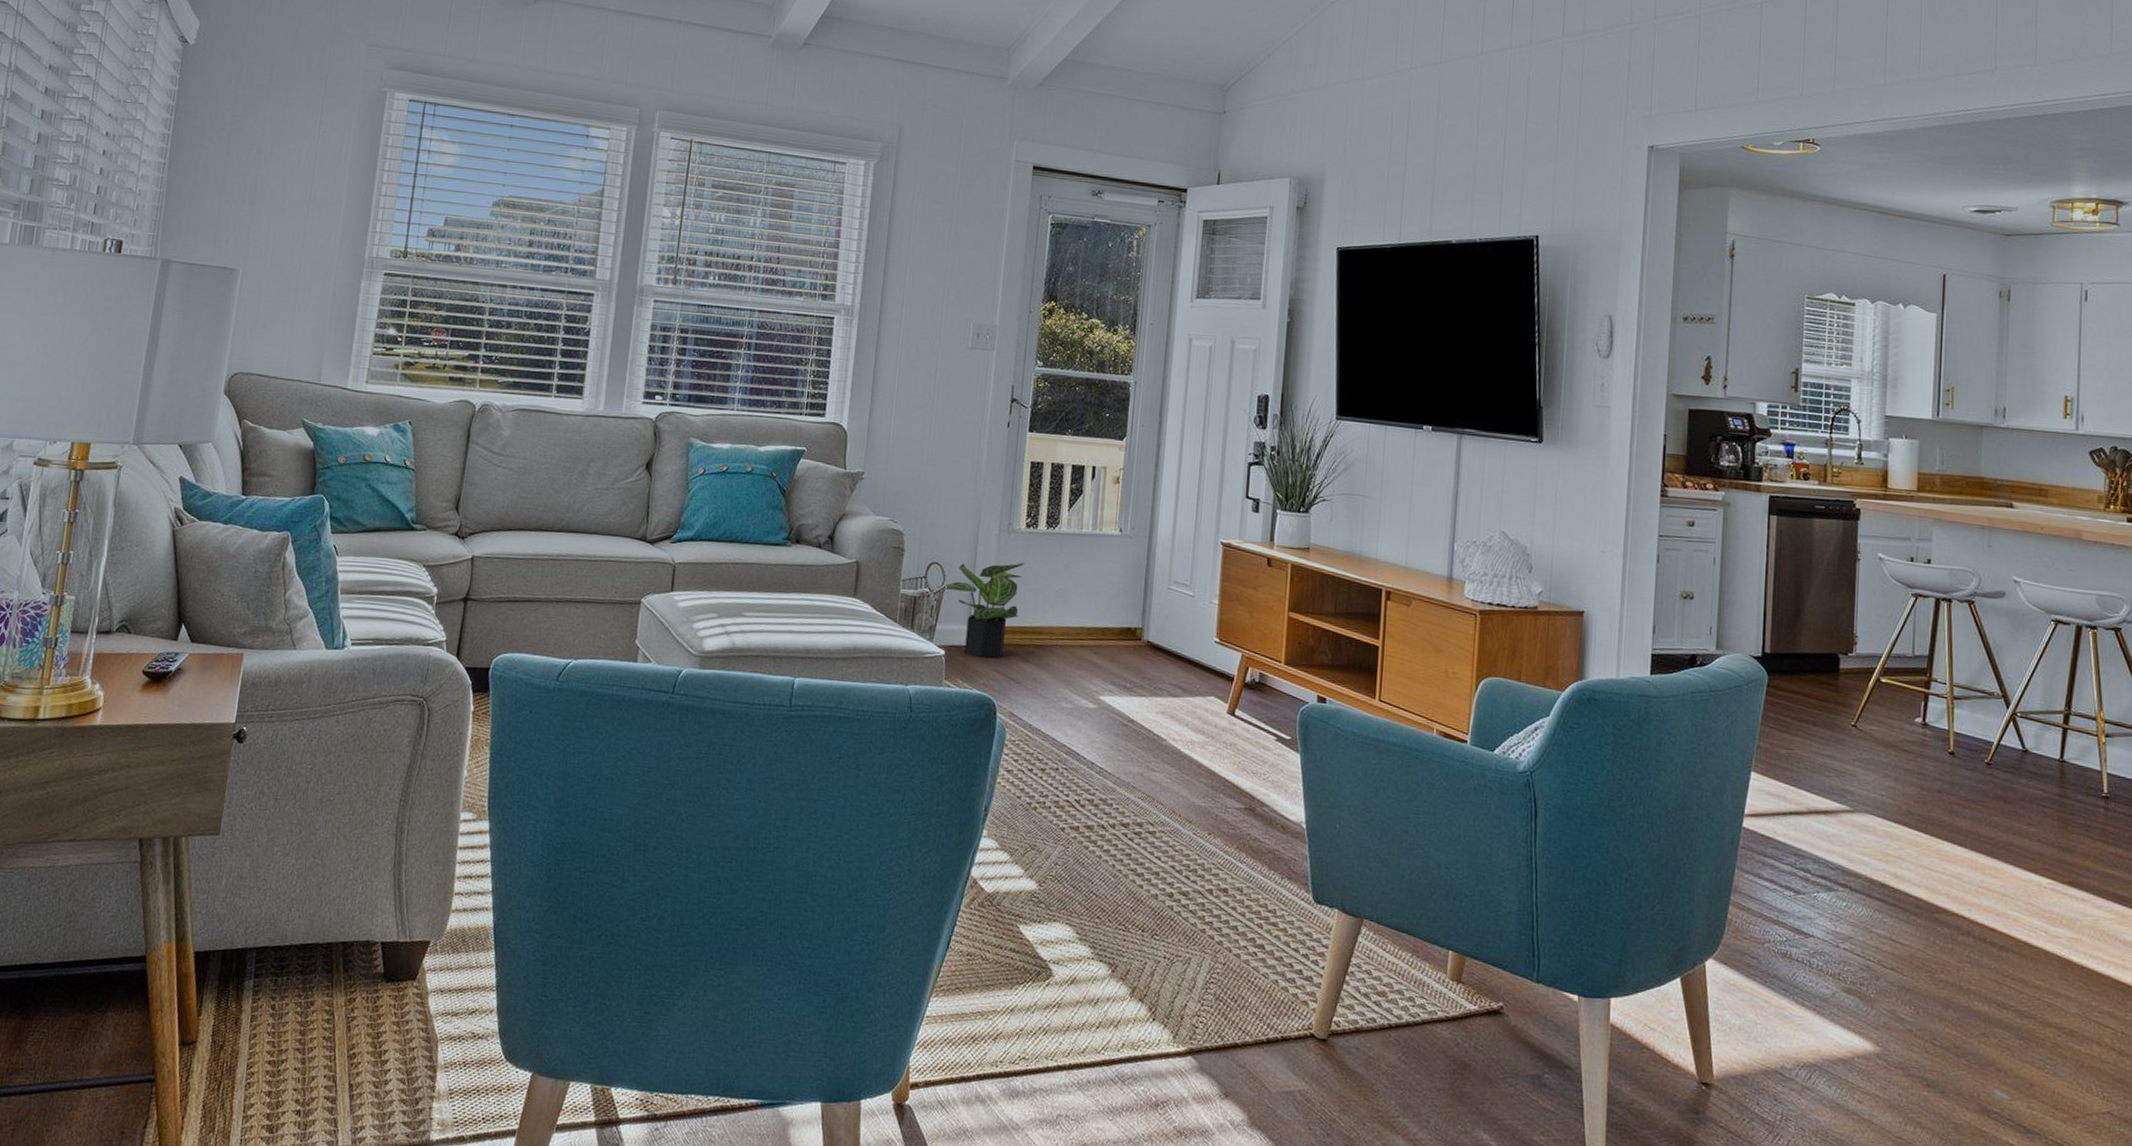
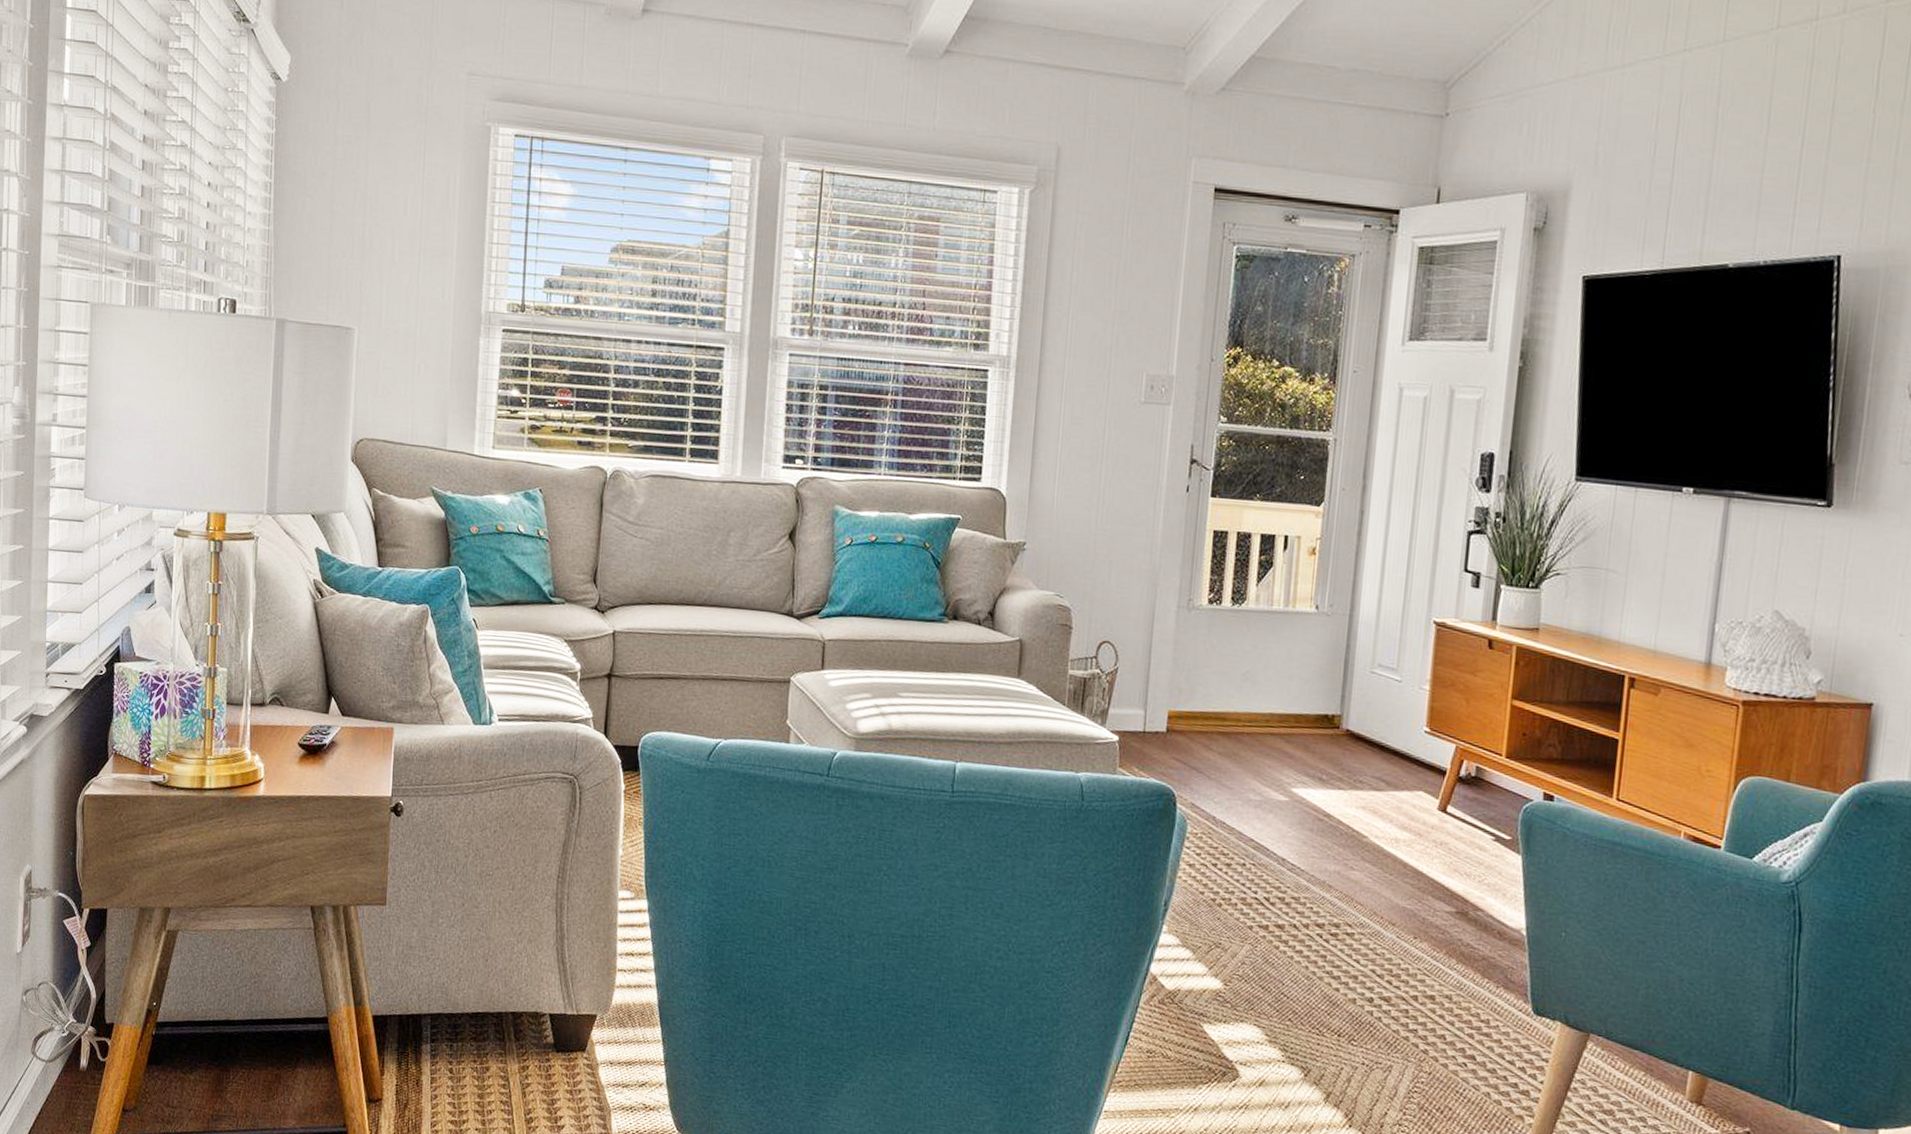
potted plant: present [936,563,1026,658] -> none [1108,642,1208,745]

